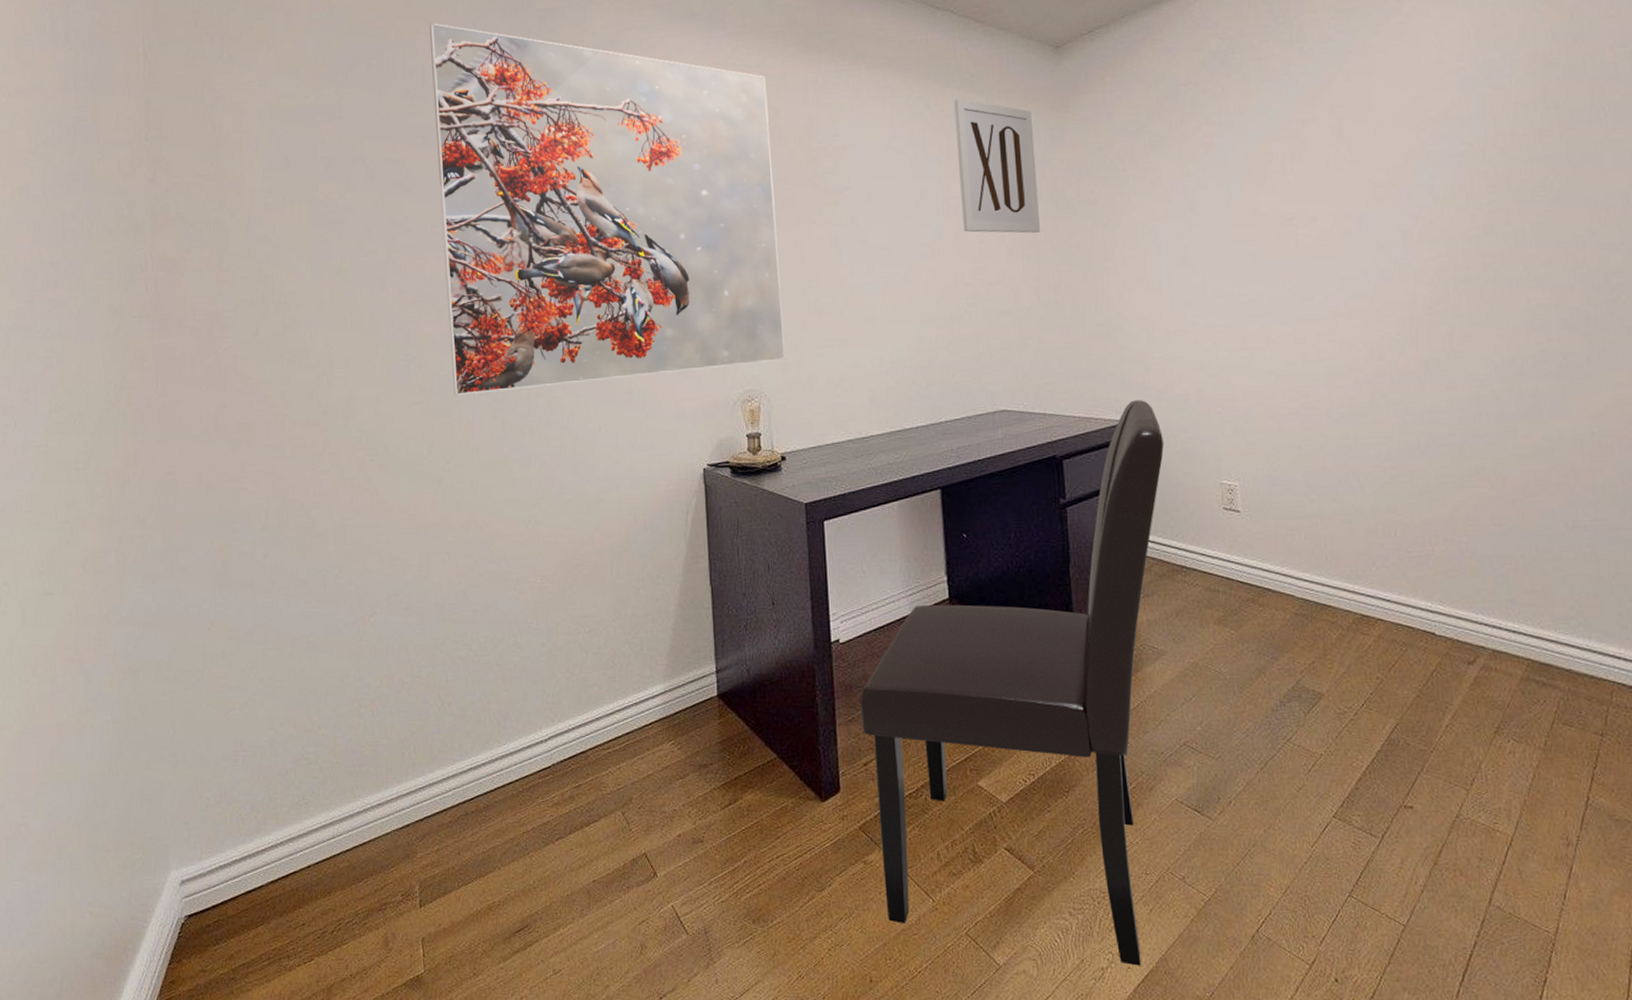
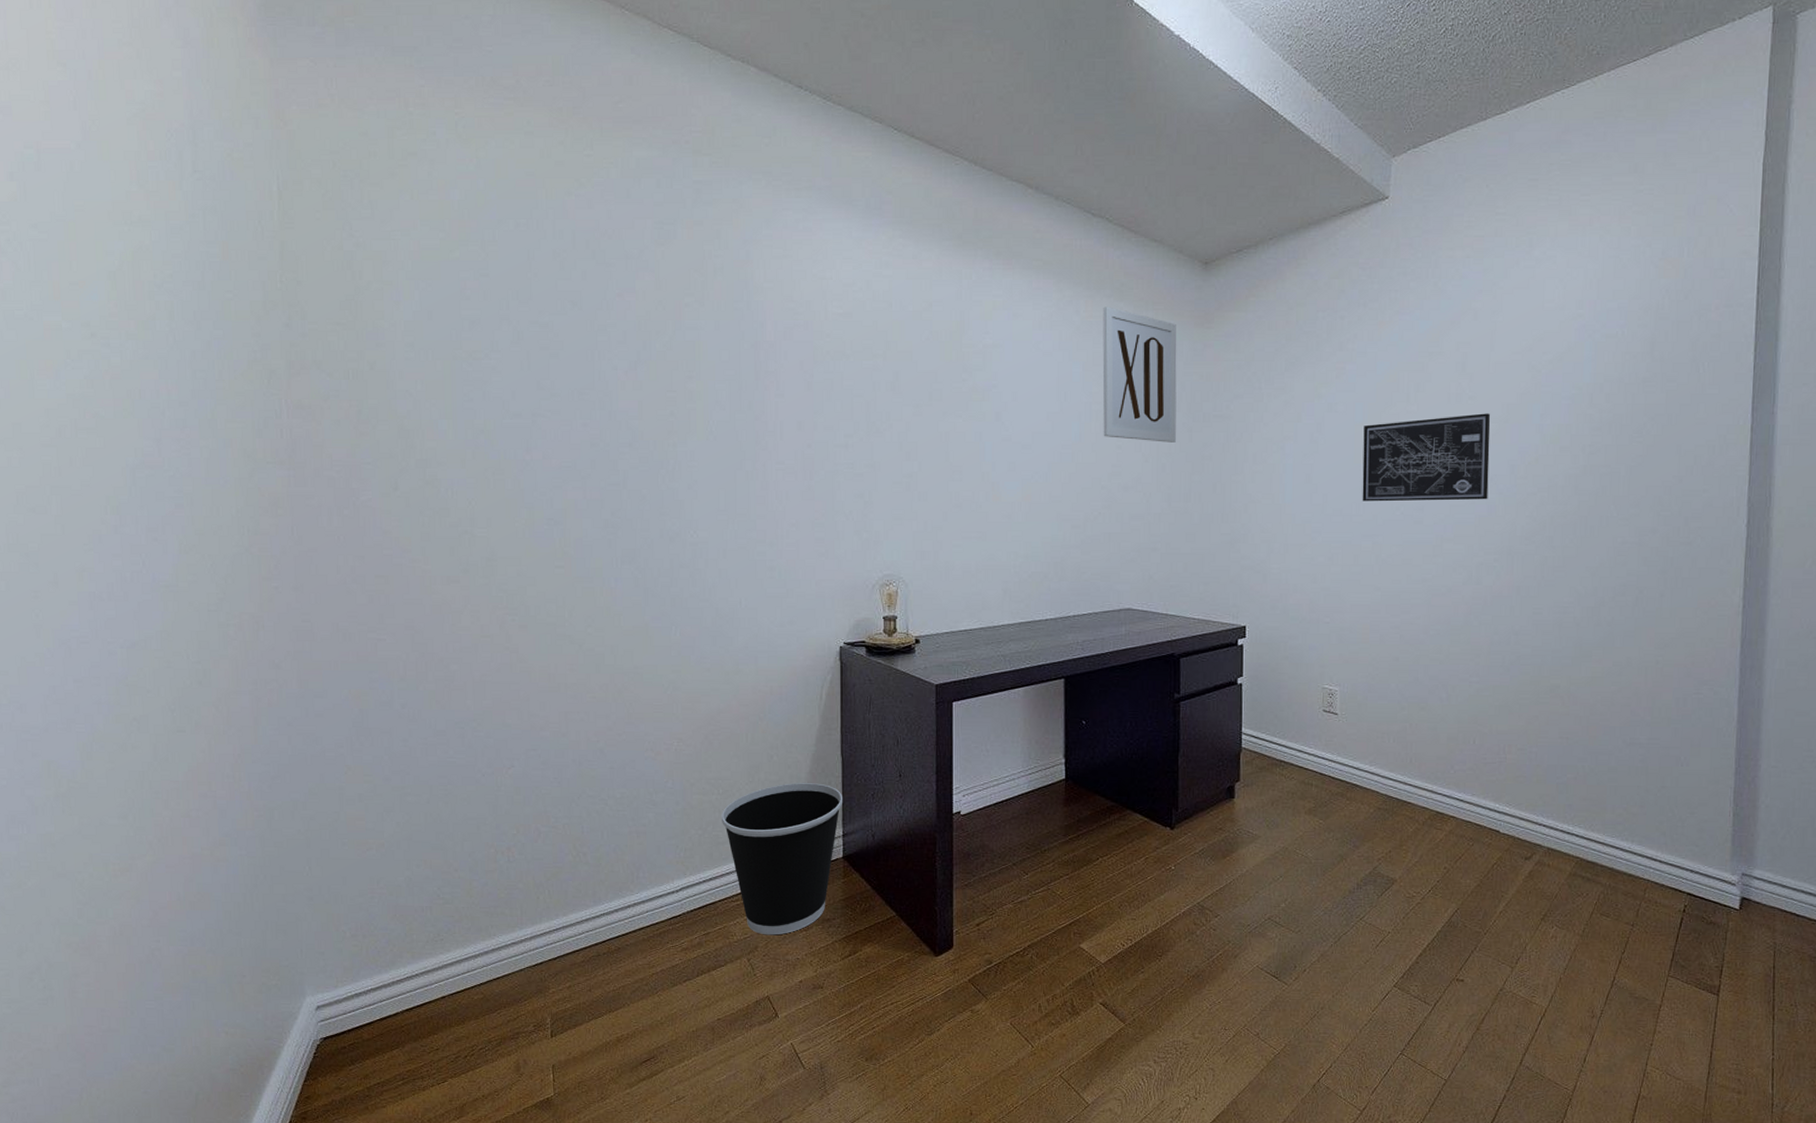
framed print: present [429,22,786,396] -> none [581,185,925,563]
wastebasket: none [588,616,714,785] -> present [721,783,842,935]
chair: present [861,400,1165,966] -> none [977,607,1275,1108]
wall art: none [1239,178,1382,280] -> present [1362,413,1491,502]

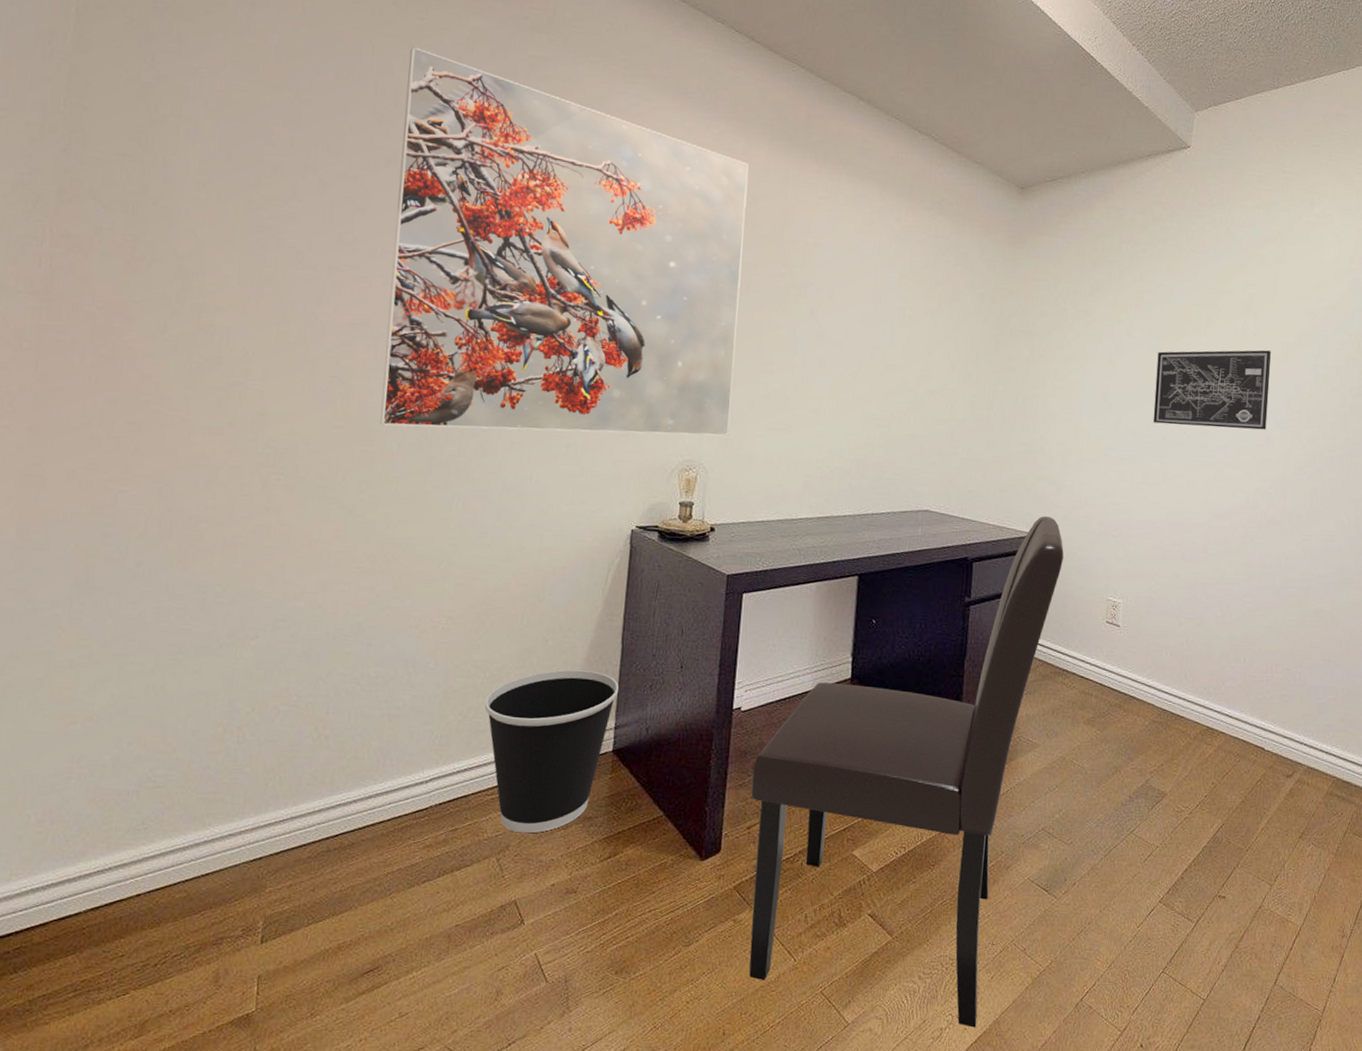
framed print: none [581,185,925,563] -> present [380,46,749,436]
chair: none [977,607,1275,1108] -> present [749,516,1064,1028]
wall art: present [1102,306,1177,443] -> none [914,218,991,353]

